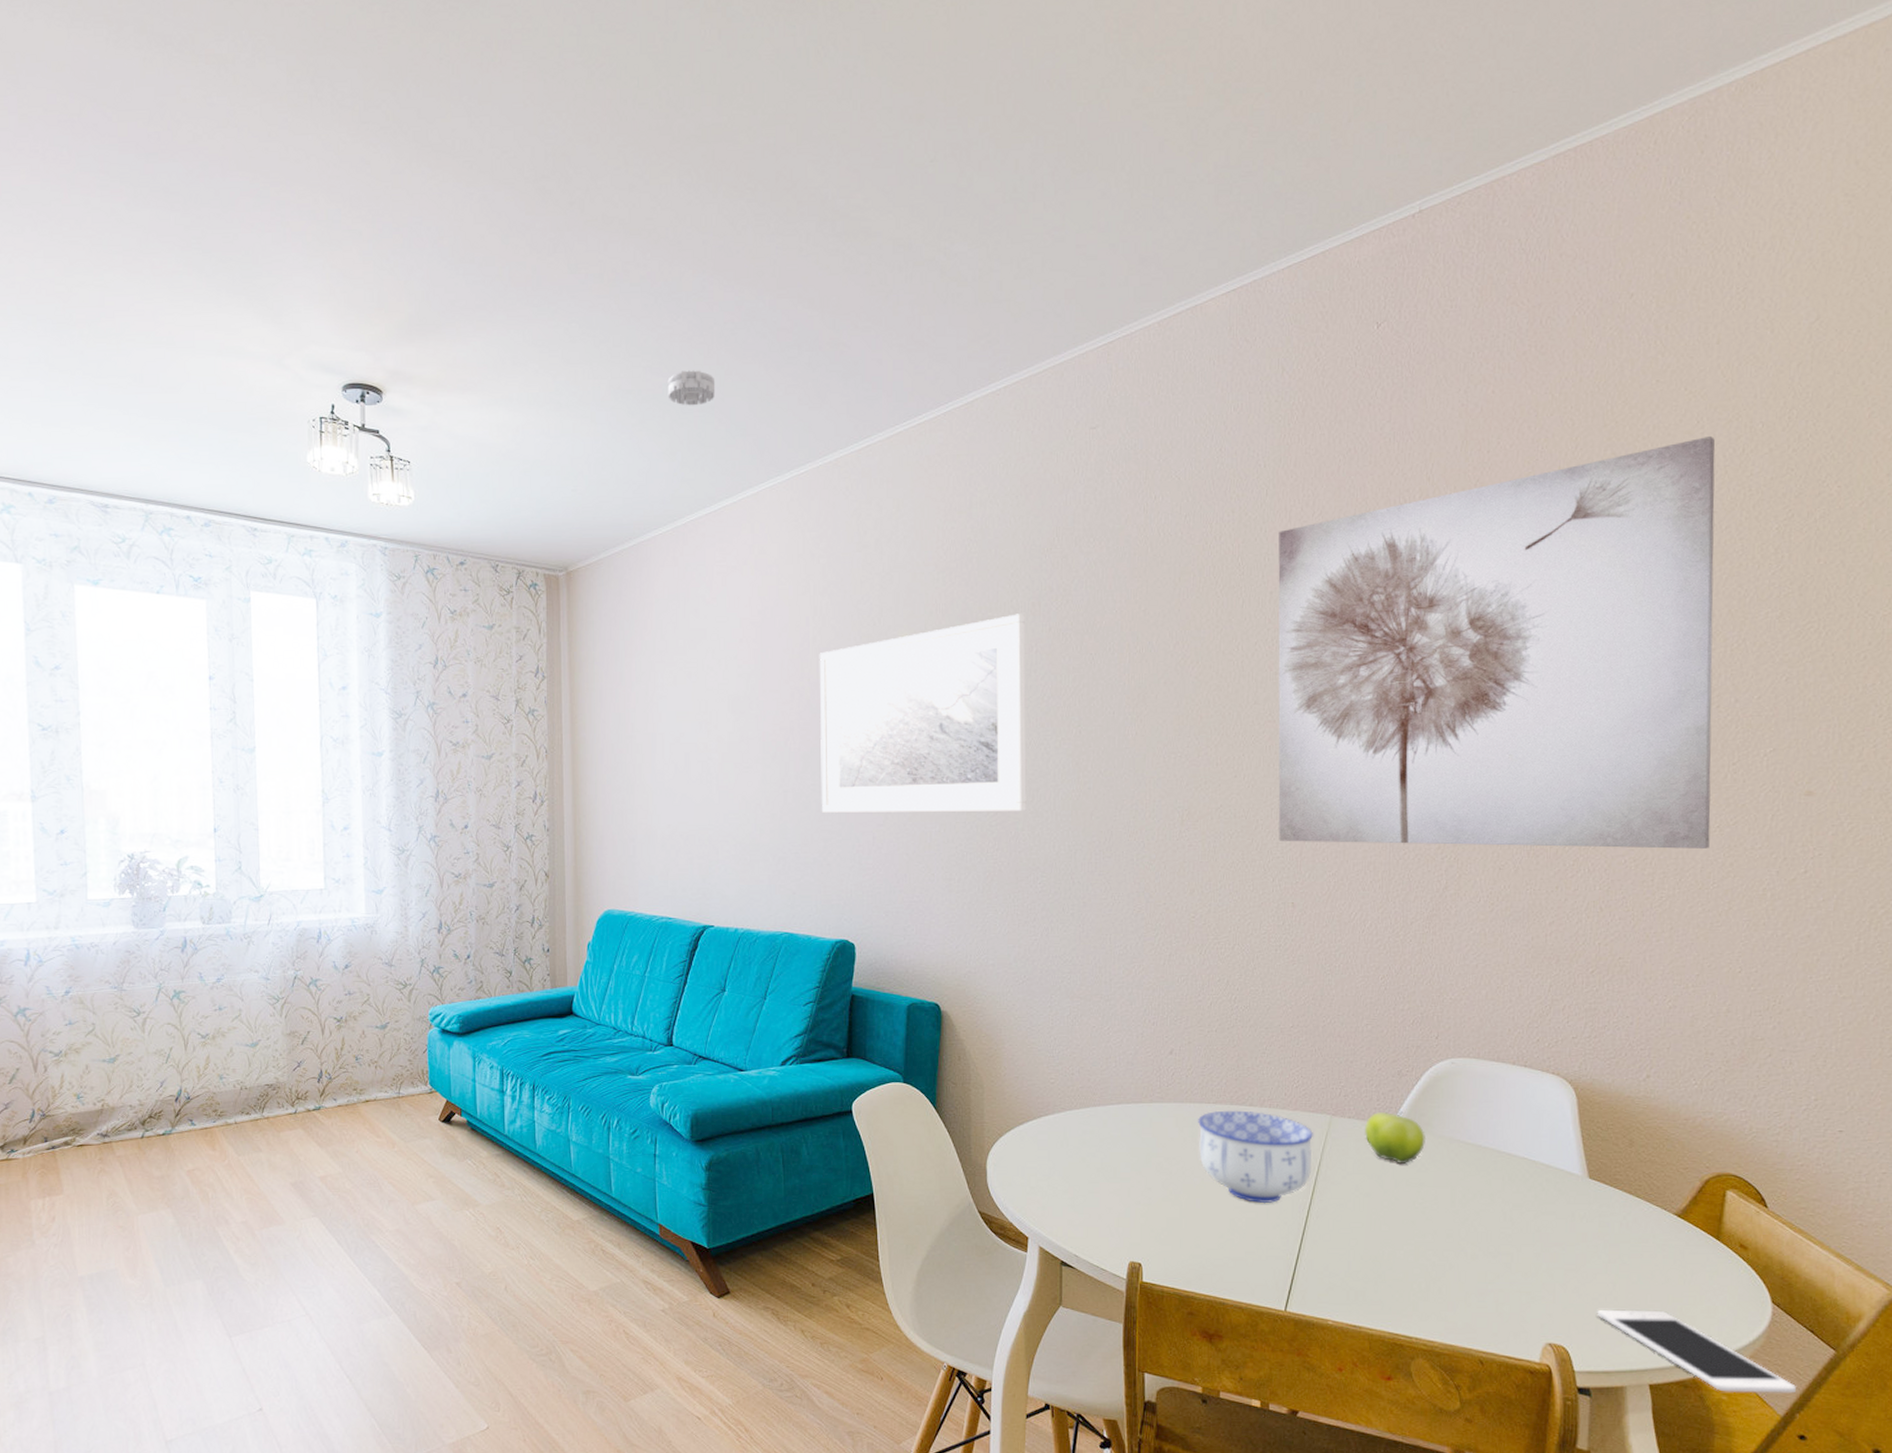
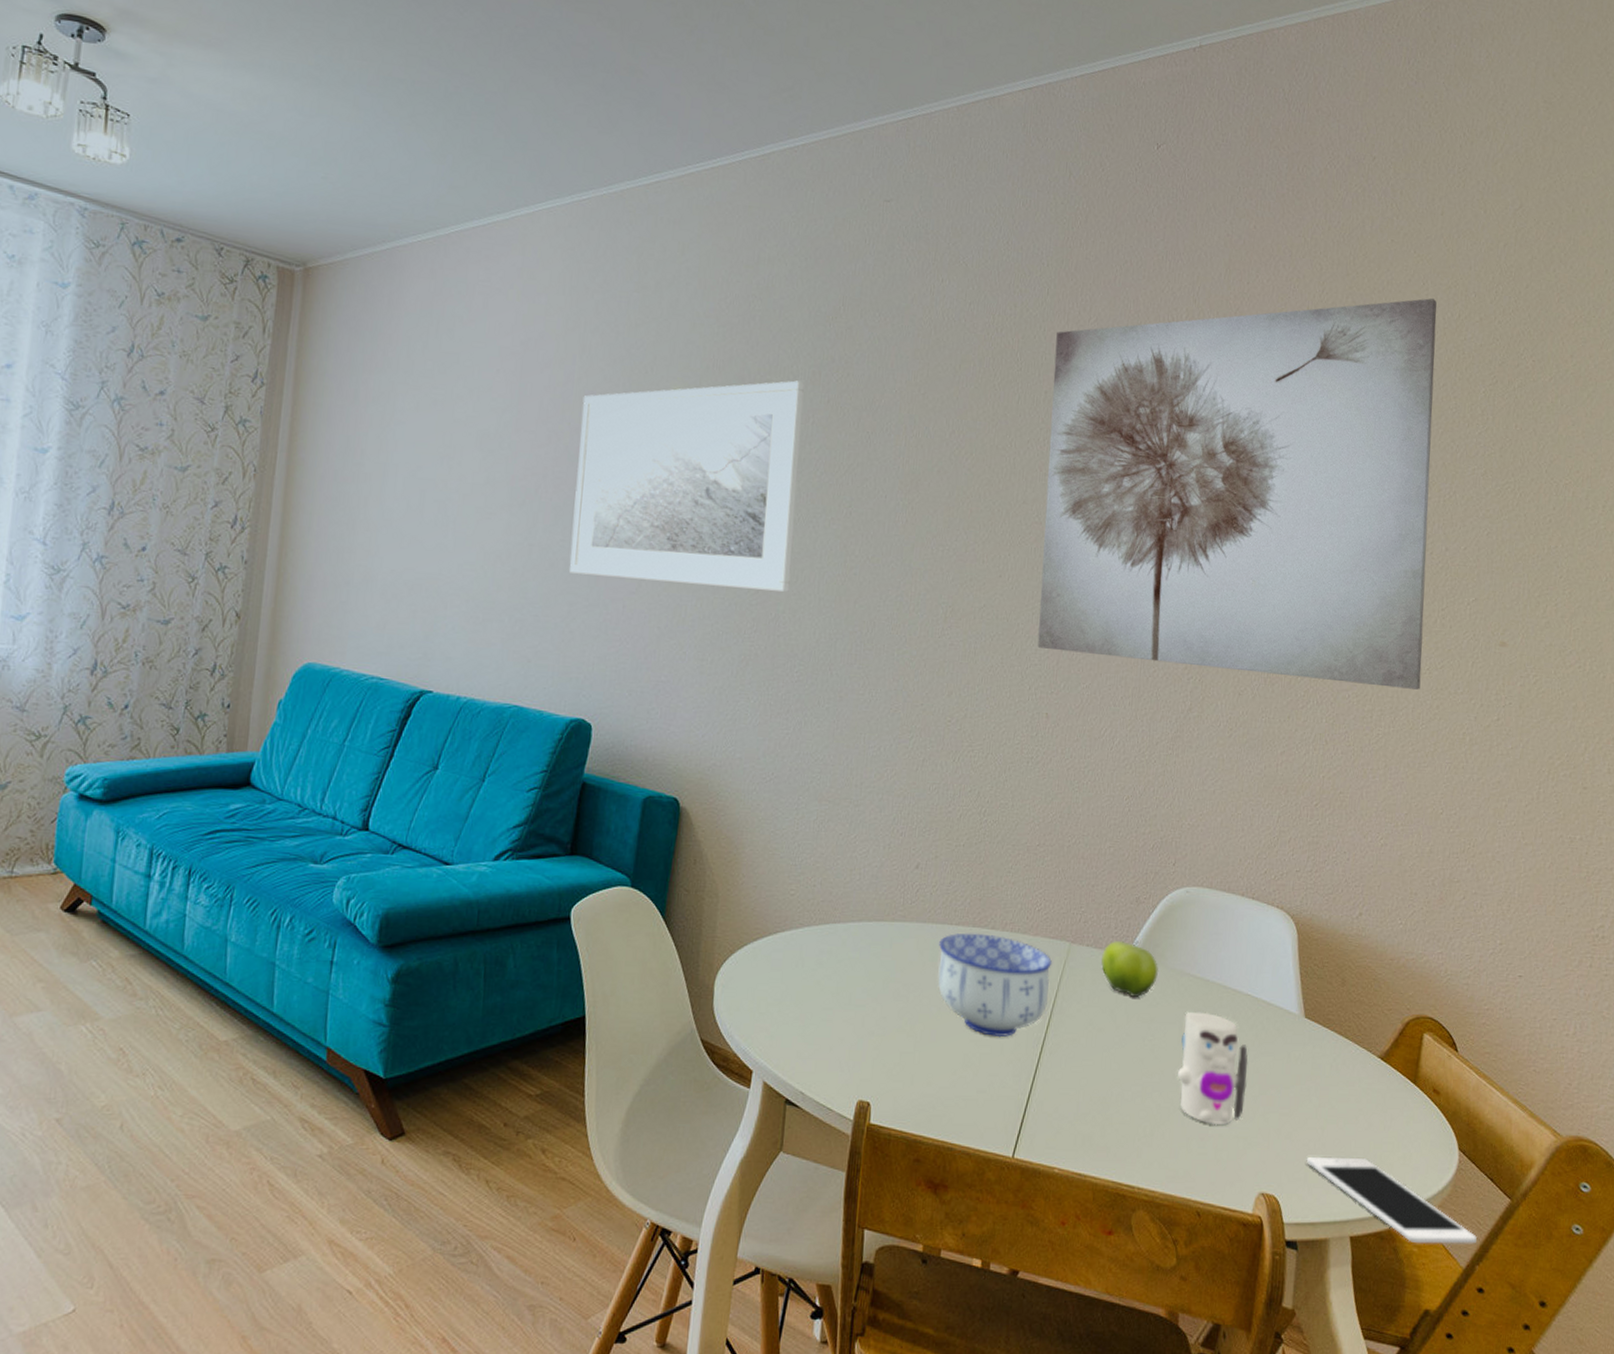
smoke detector: present [667,370,716,406] -> none [444,68,499,109]
toy: none [1451,1175,1528,1281] -> present [1177,1011,1248,1126]

